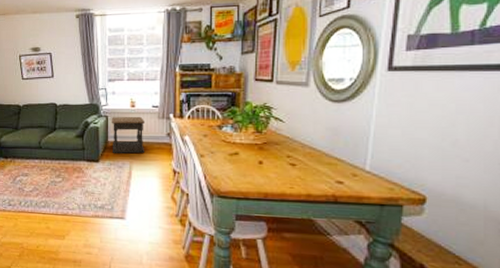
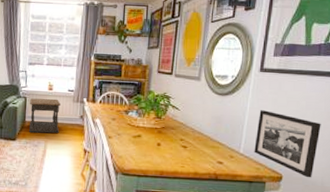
picture frame: none [385,117,480,200] -> present [254,110,321,178]

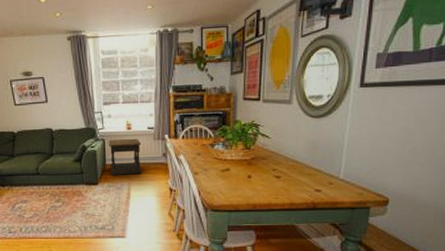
picture frame: present [254,110,321,178] -> none [356,130,433,199]

